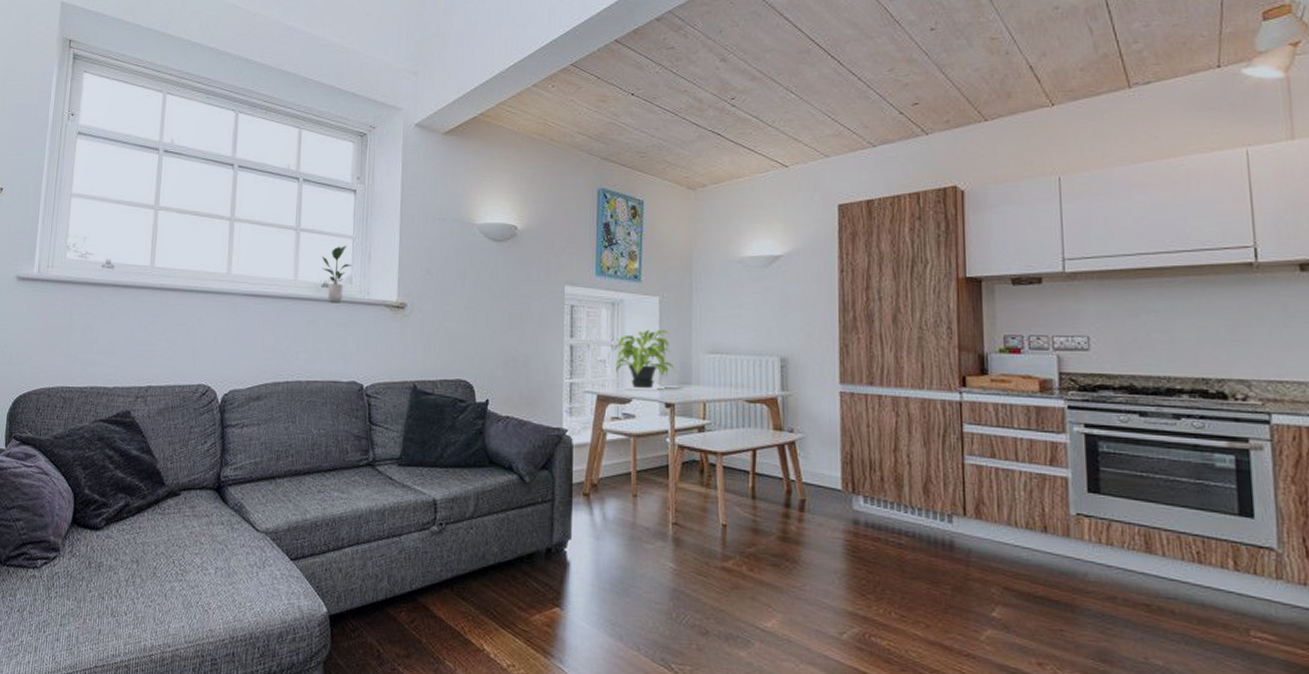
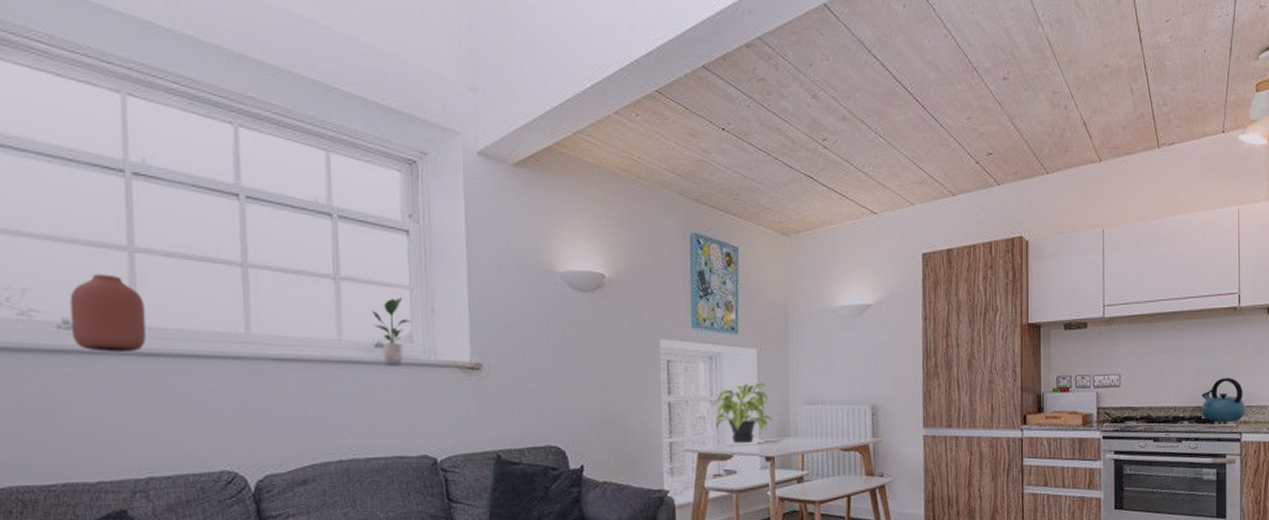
vase: none [110,227,161,286] -> present [69,274,146,352]
kettle: none [1206,346,1275,400] -> present [1201,378,1245,423]

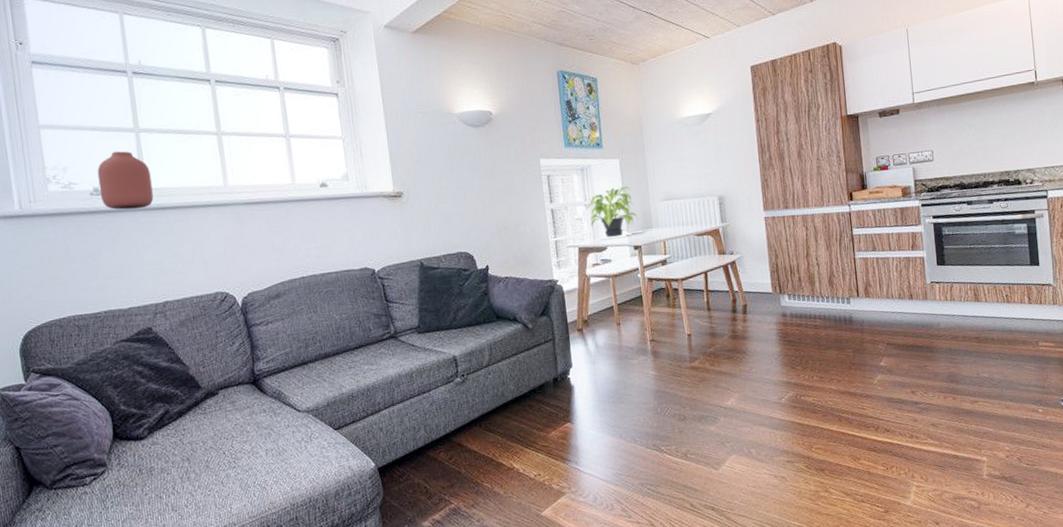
potted plant: present [371,298,412,367] -> none [315,146,347,201]
kettle: present [1201,378,1245,423] -> none [1008,143,1050,184]

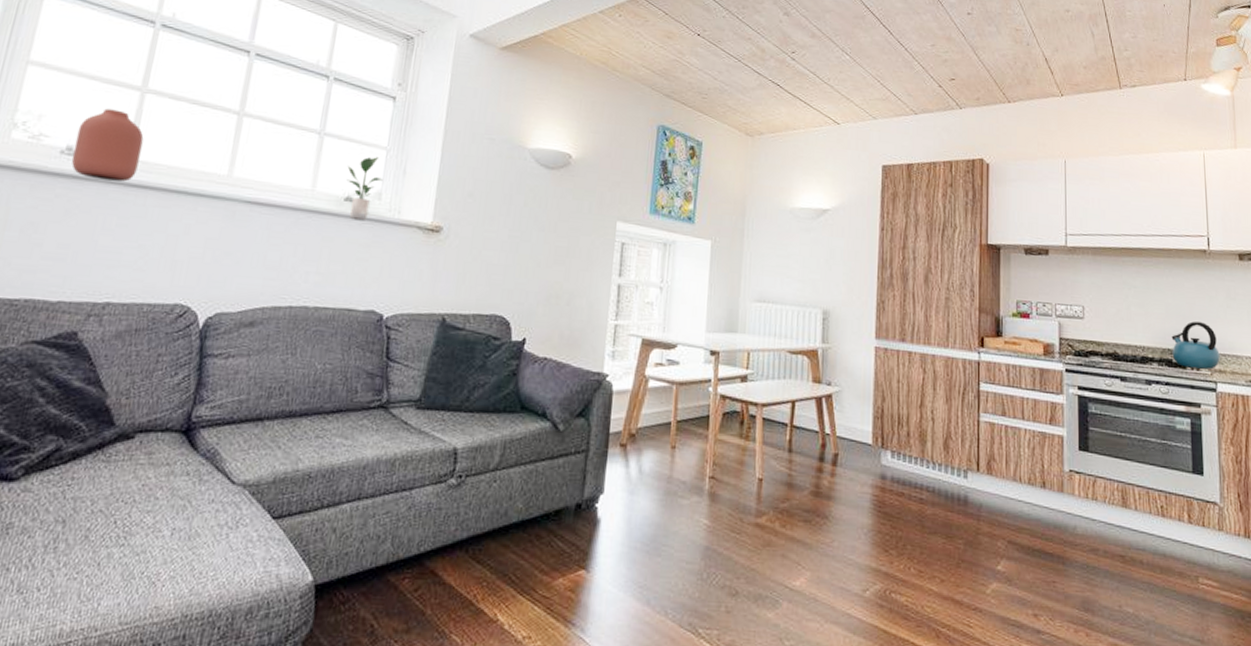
potted plant: none [315,146,347,201] -> present [346,157,384,221]
plant: present [587,186,638,238] -> none [662,273,722,335]
kettle: none [1008,143,1050,184] -> present [1171,321,1220,370]

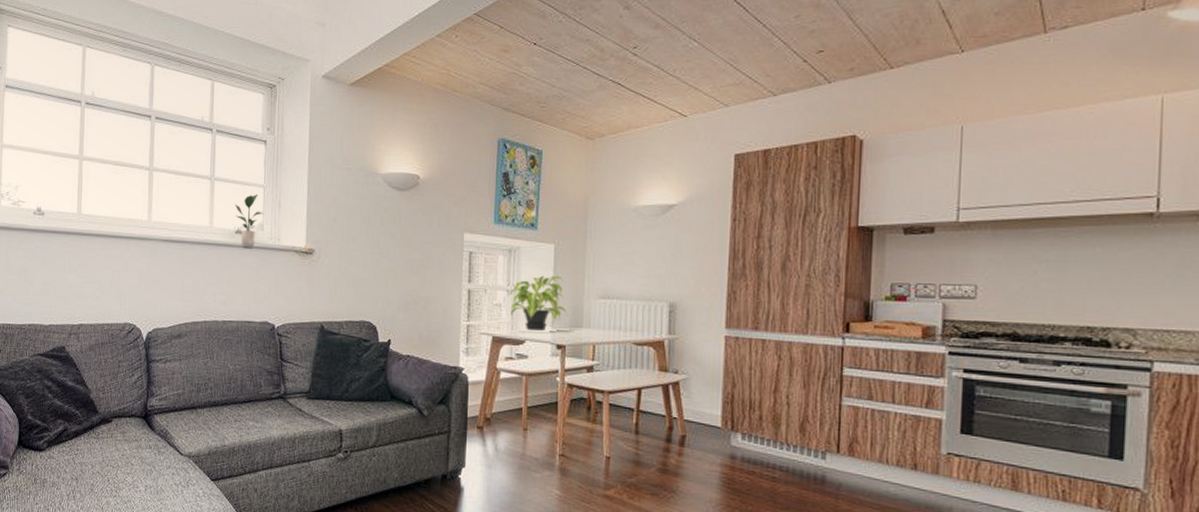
vase: present [71,108,144,182] -> none [41,176,86,232]
plant: none [662,273,722,335] -> present [509,275,567,332]
kettle: present [1171,321,1220,370] -> none [1092,295,1161,349]

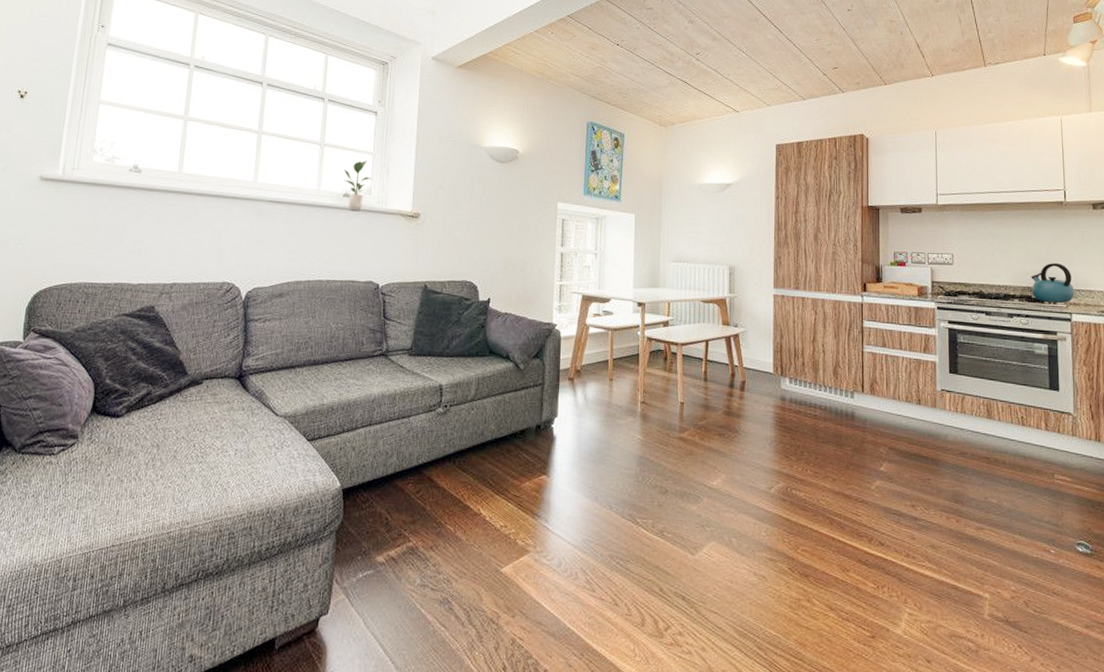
plant: present [509,275,567,332] -> none [597,241,646,291]
kettle: none [1092,295,1161,349] -> present [1031,263,1075,304]

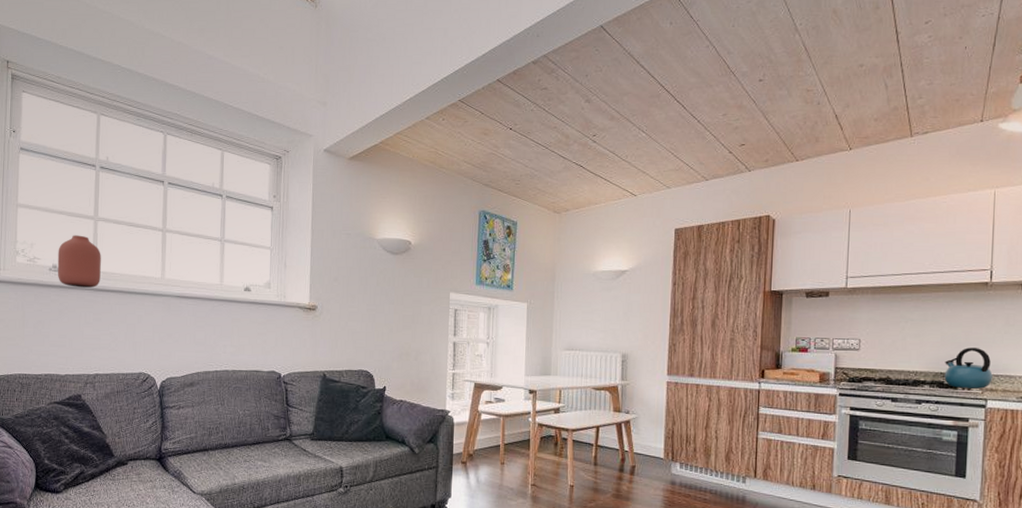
vase: none [138,135,189,190] -> present [57,235,101,288]
potted plant: present [343,161,372,212] -> none [243,255,271,305]

